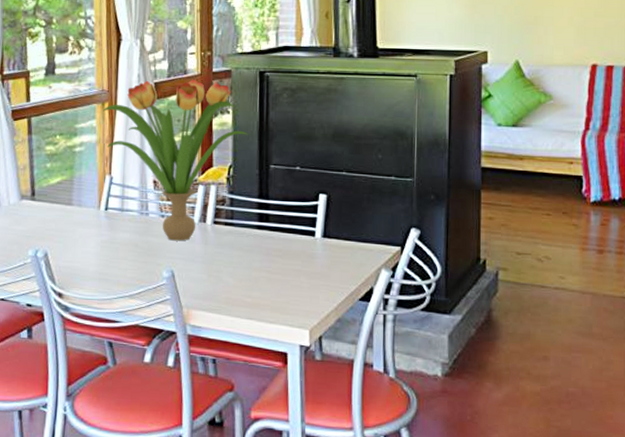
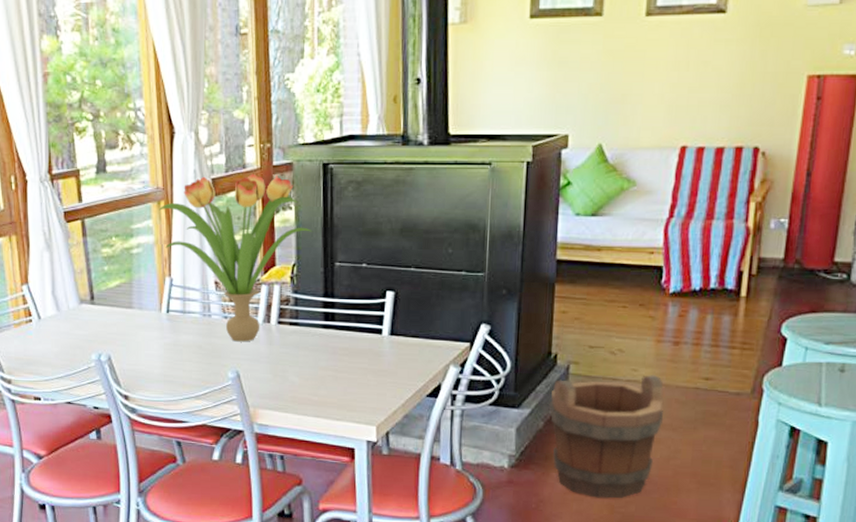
wooden bucket: none [480,283,594,412] -> present [549,375,664,499]

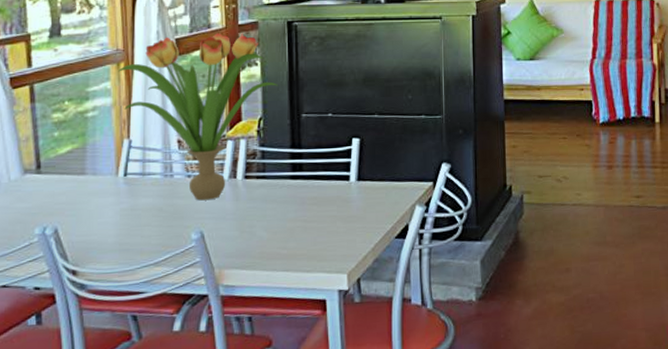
wooden bucket: present [549,375,664,499] -> none [508,197,607,320]

